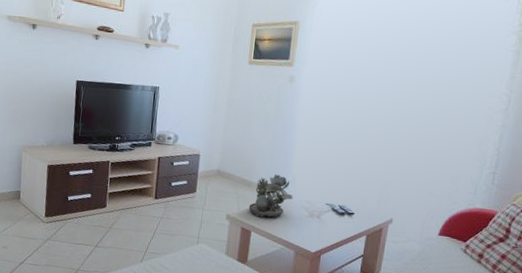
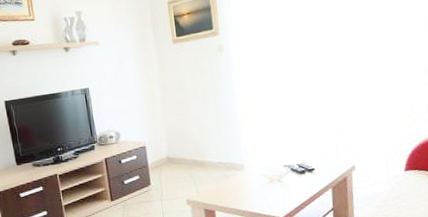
succulent plant: present [248,174,293,218] -> none [207,147,249,195]

